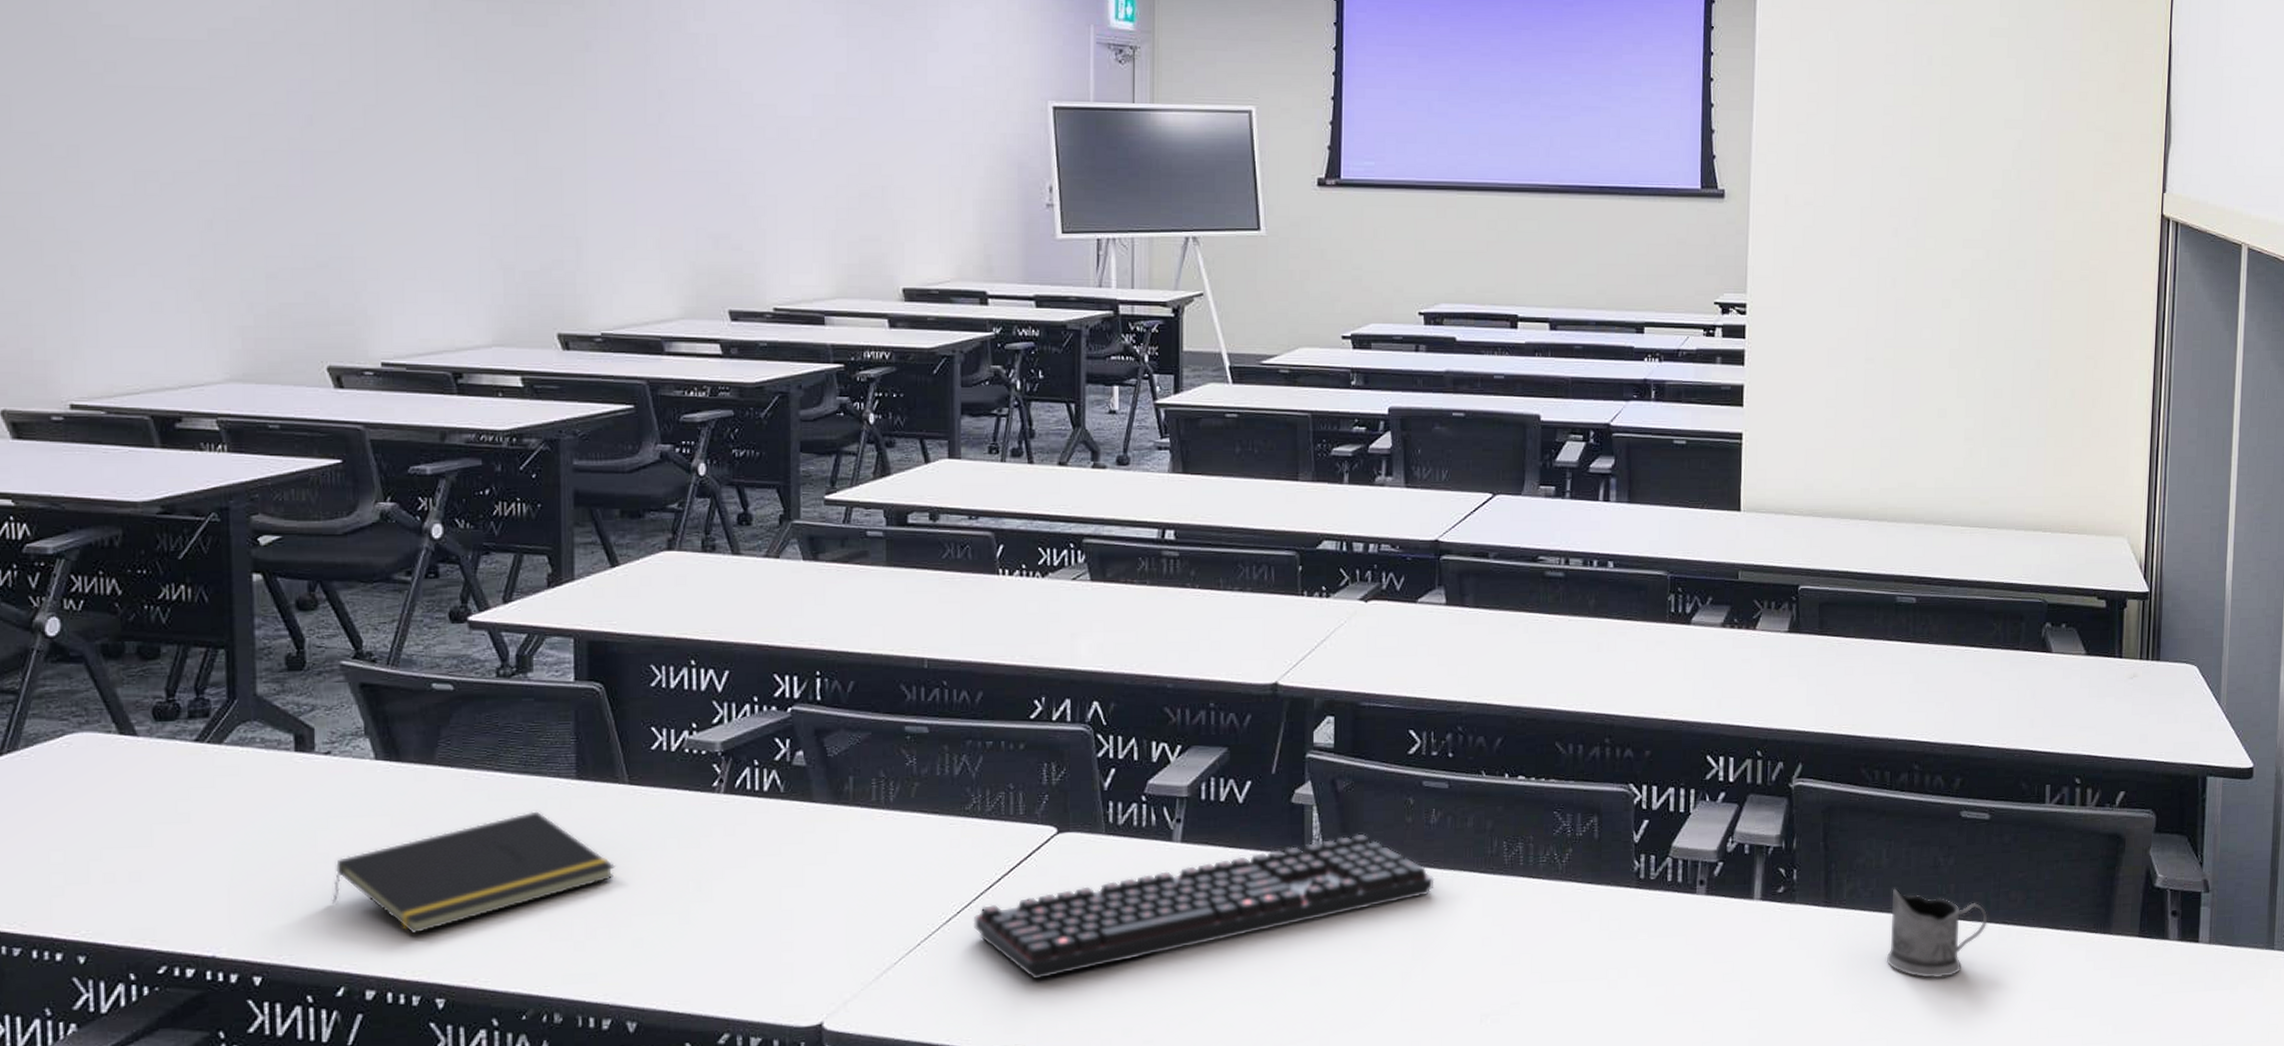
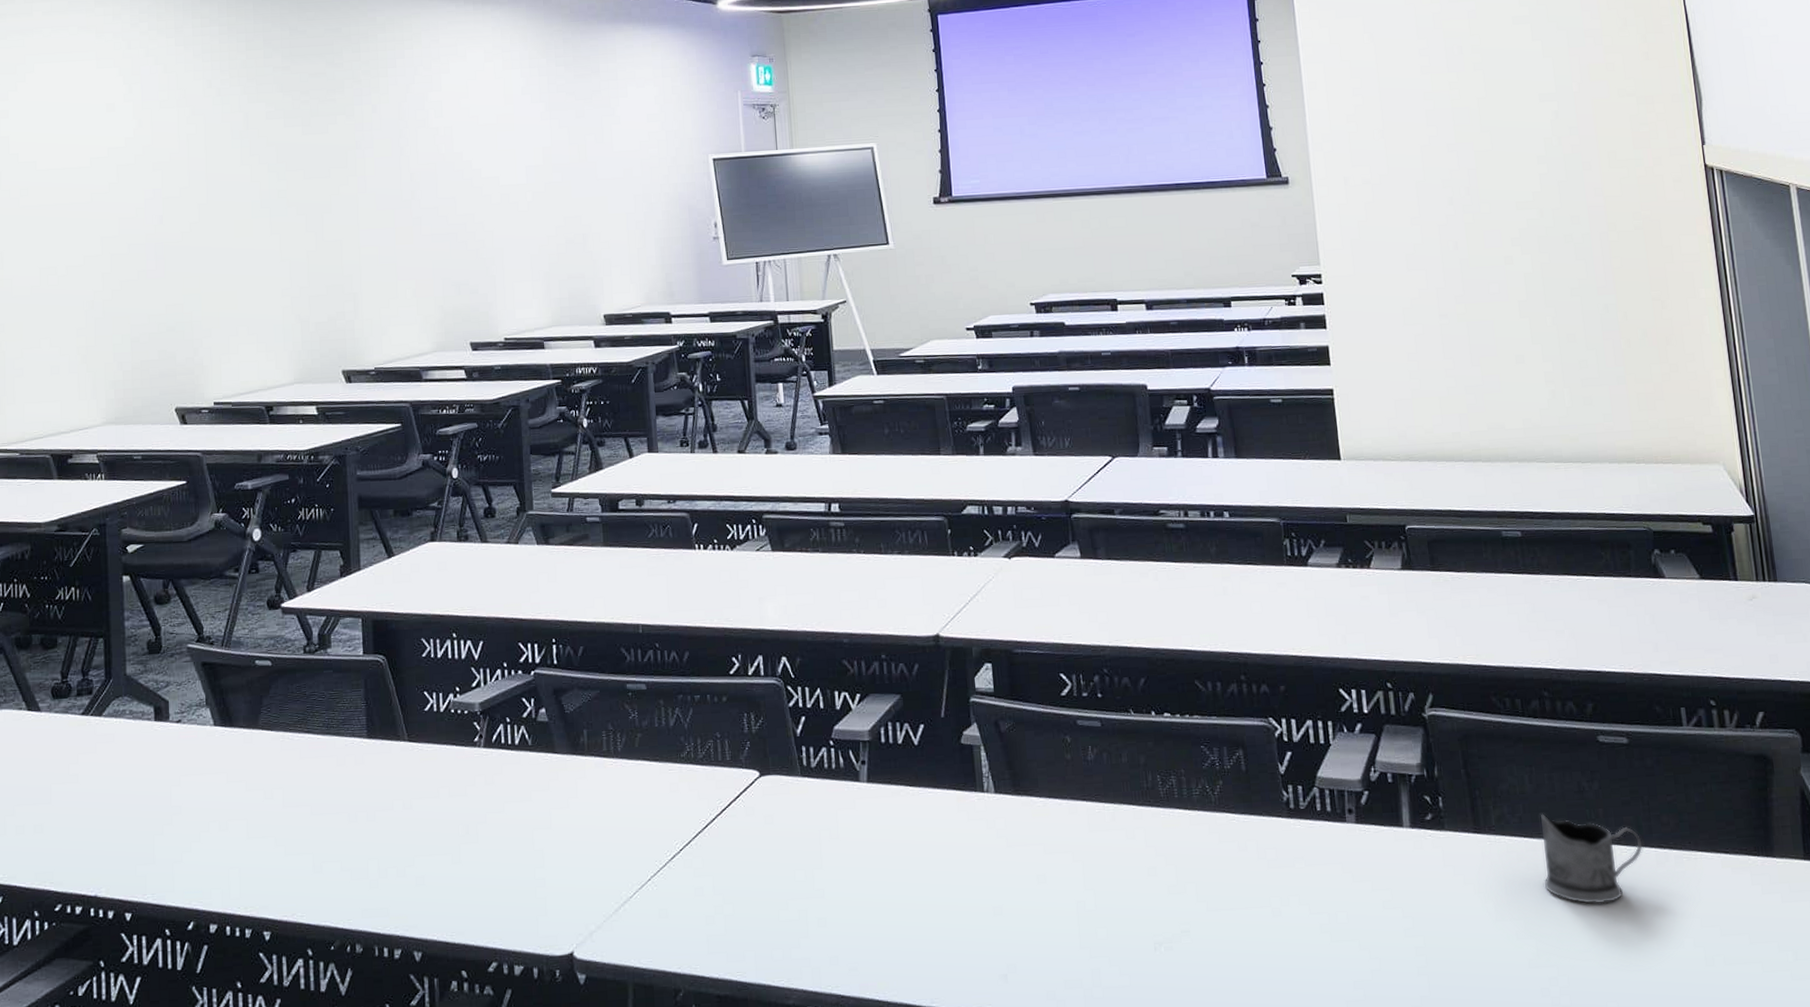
notepad: present [332,811,615,934] -> none [184,766,400,875]
keyboard: present [974,833,1435,980] -> none [694,770,1097,912]

